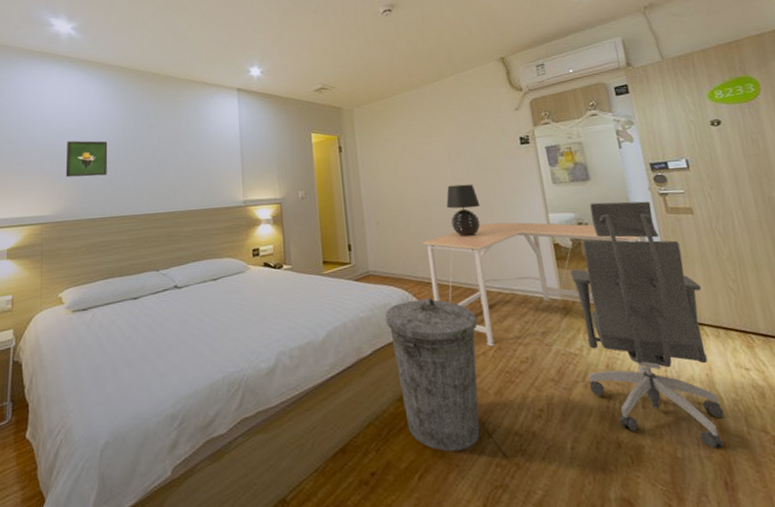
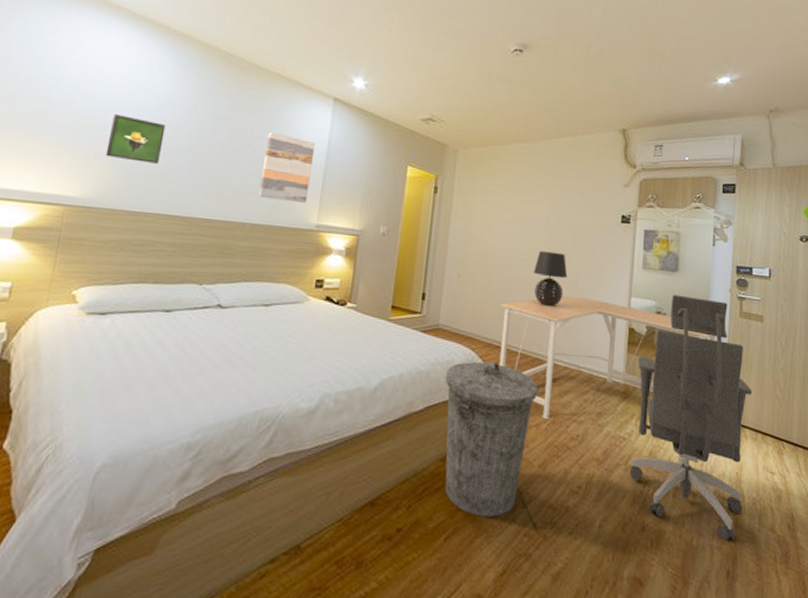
wall art: none [189,128,232,187] -> present [258,131,315,203]

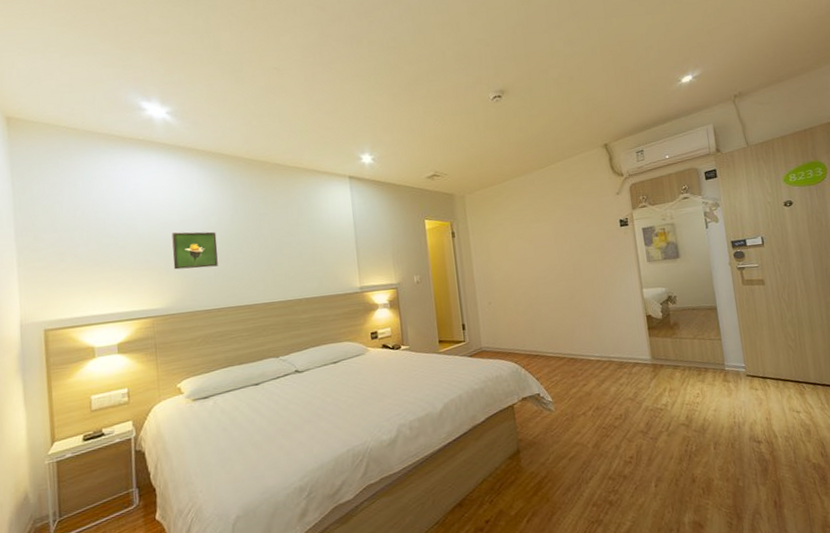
wall art: present [258,131,315,203] -> none [301,217,348,275]
trash can: present [445,361,538,517] -> none [497,368,580,498]
desk: present [498,296,716,420] -> none [530,297,726,408]
table lamp: present [534,250,568,307] -> none [552,264,583,313]
office chair: present [629,294,753,541] -> none [659,274,778,477]

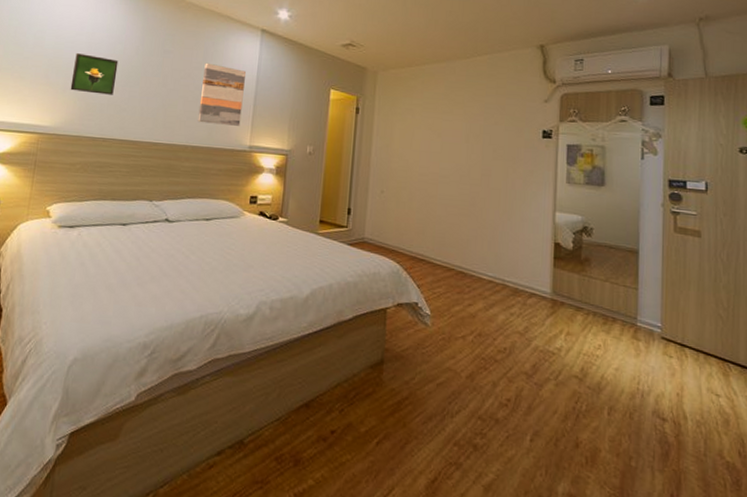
wall art: none [301,217,348,275] -> present [197,62,246,126]

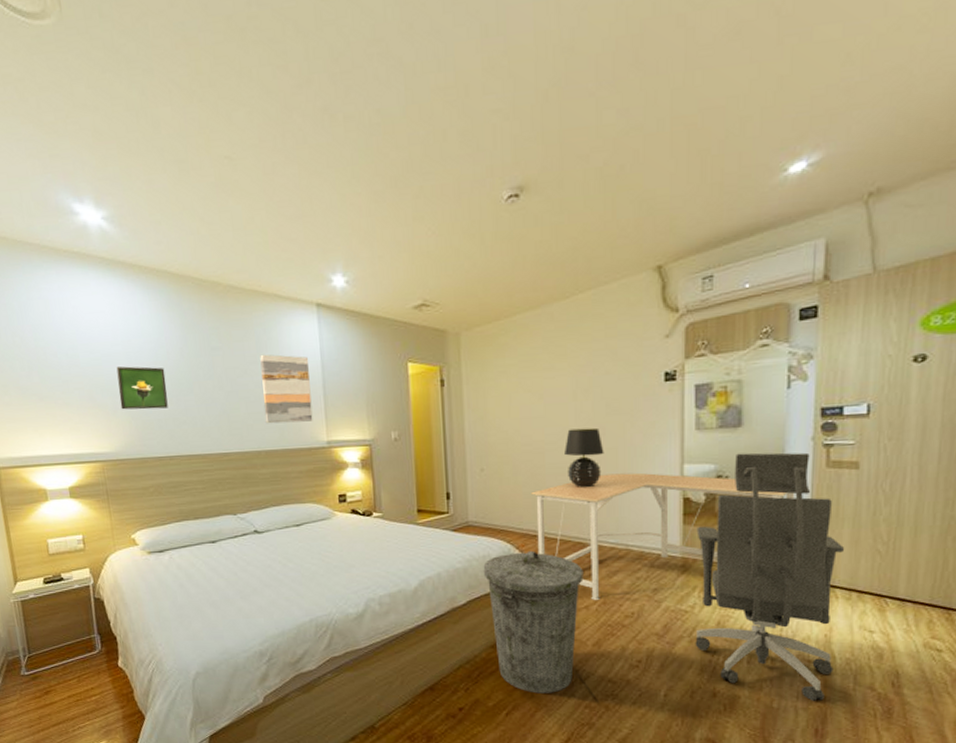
trash can: none [372,273,463,425] -> present [483,550,584,694]
desk: none [423,211,649,332] -> present [531,472,795,601]
table lamp: none [455,167,489,222] -> present [565,427,604,488]
office chair: none [560,209,692,464] -> present [695,452,845,701]

